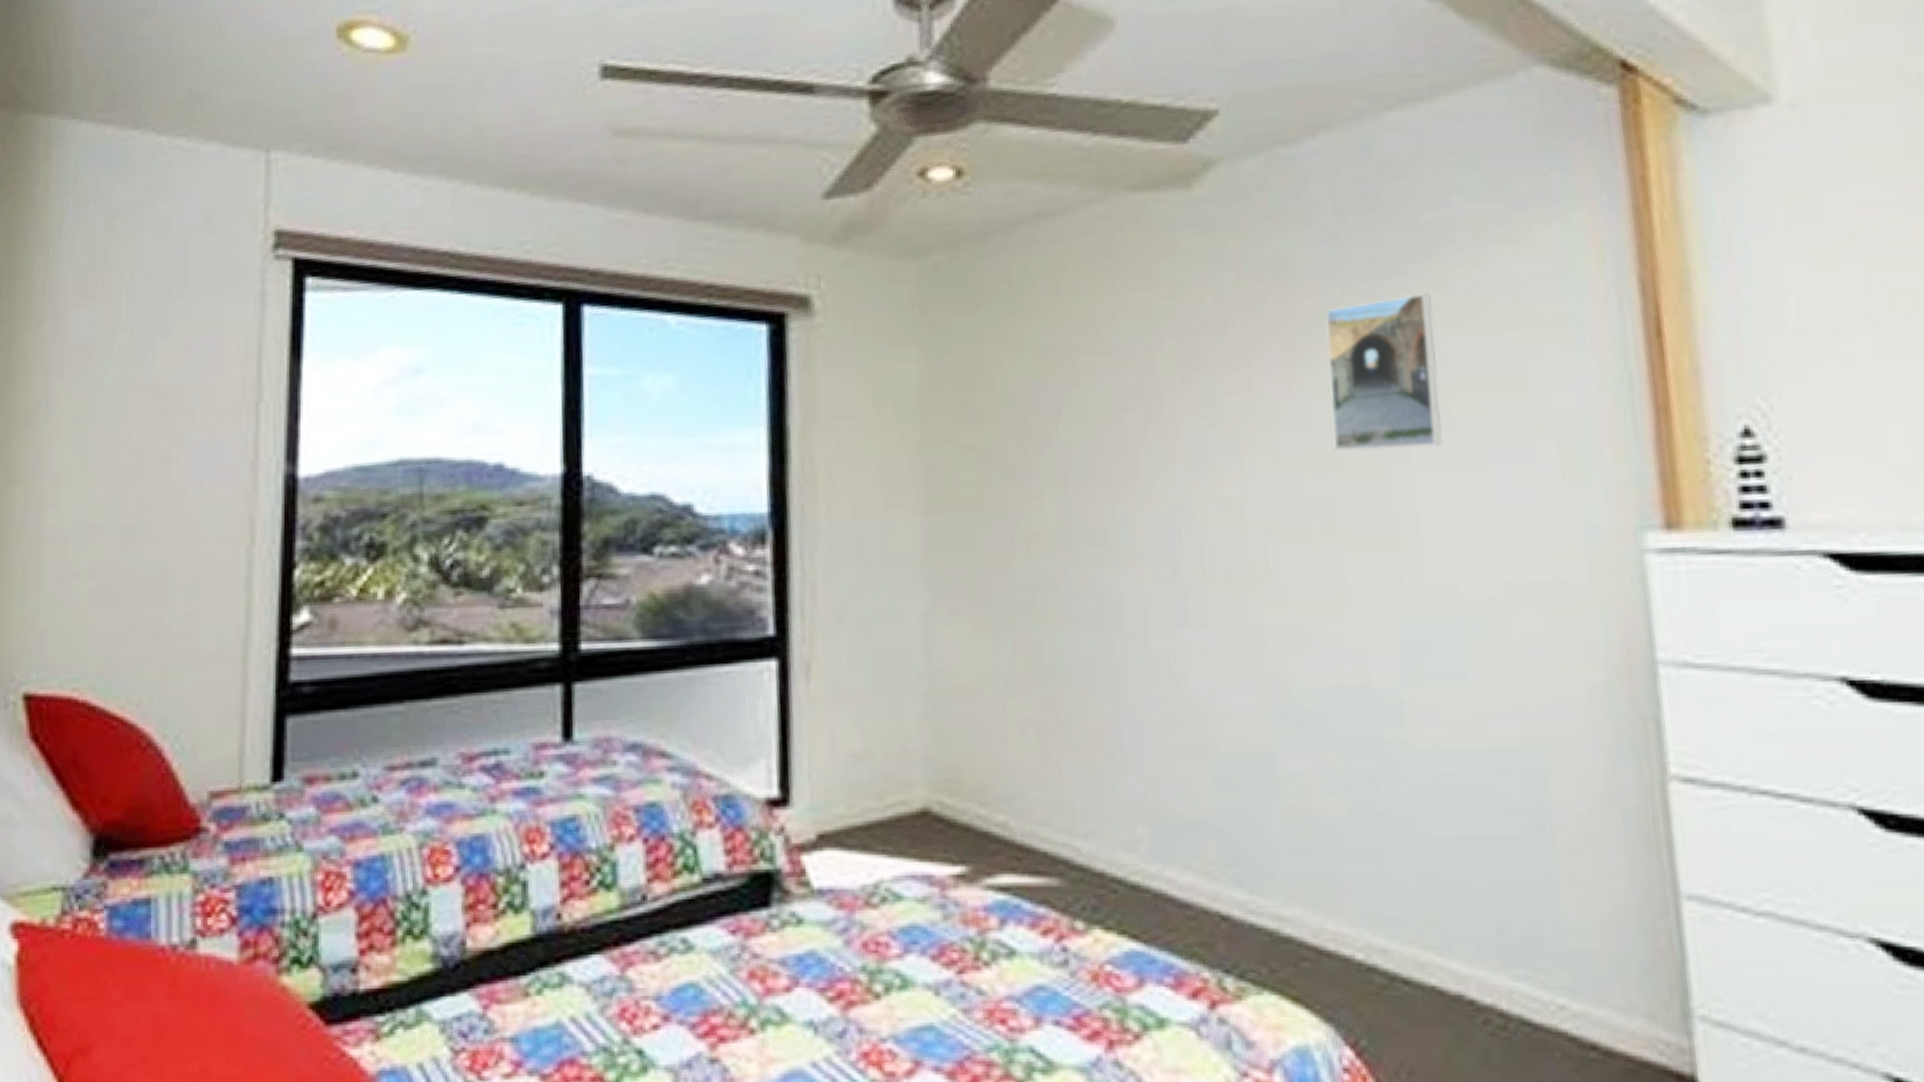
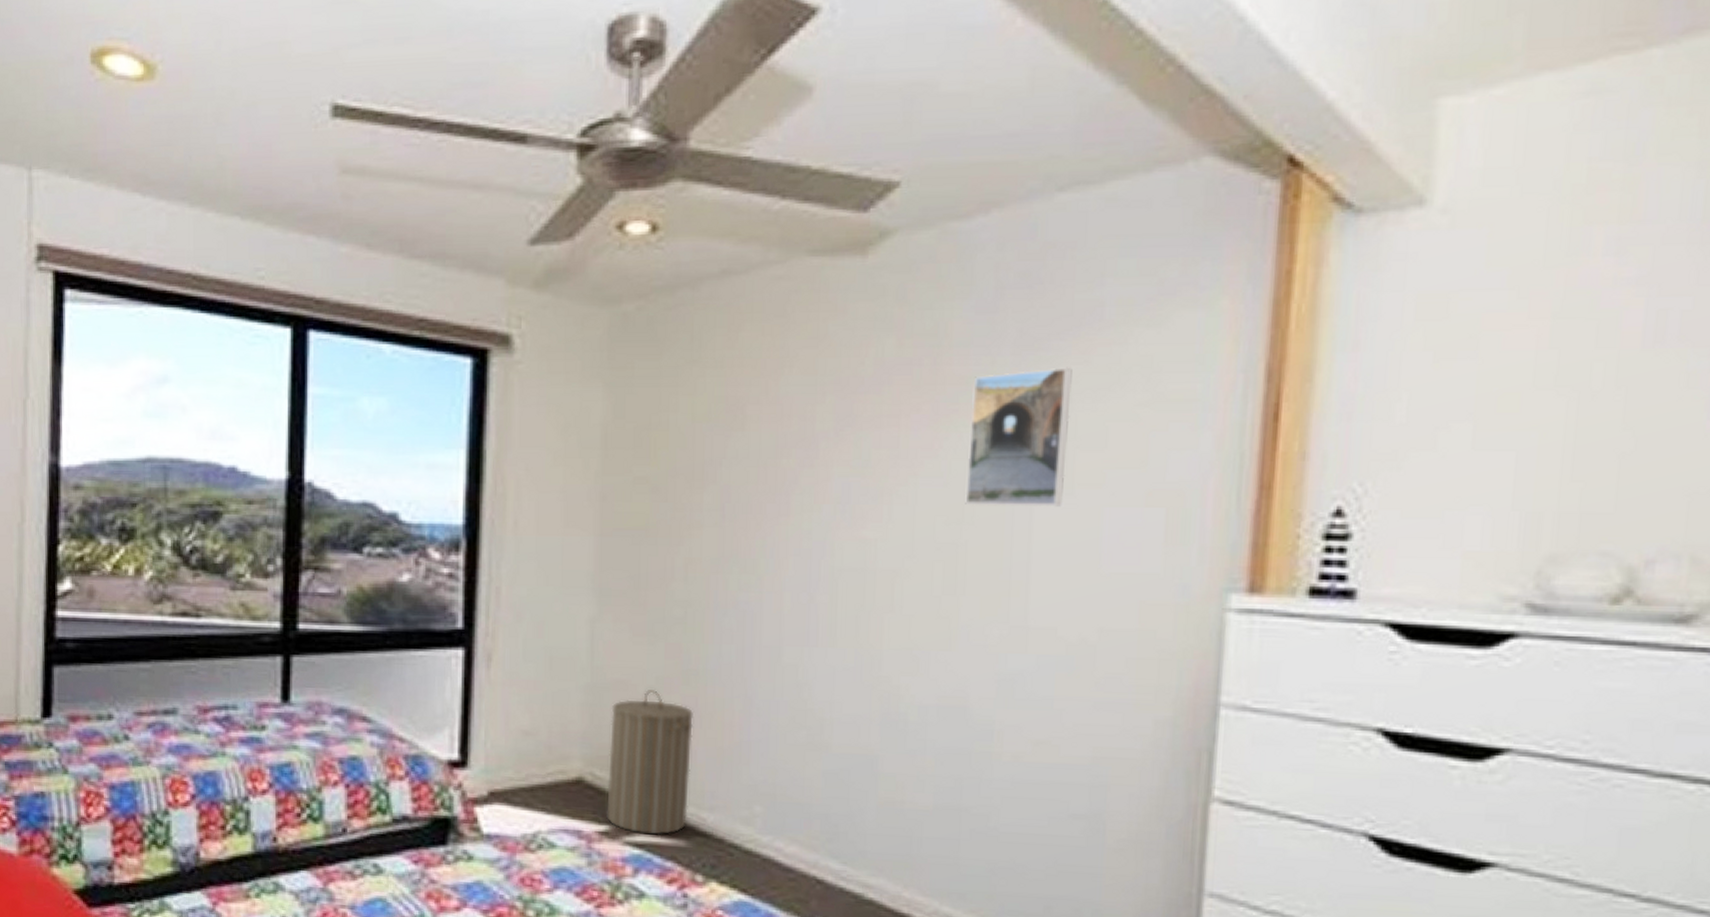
laundry hamper: none [956,693,1058,874] -> present [606,690,693,835]

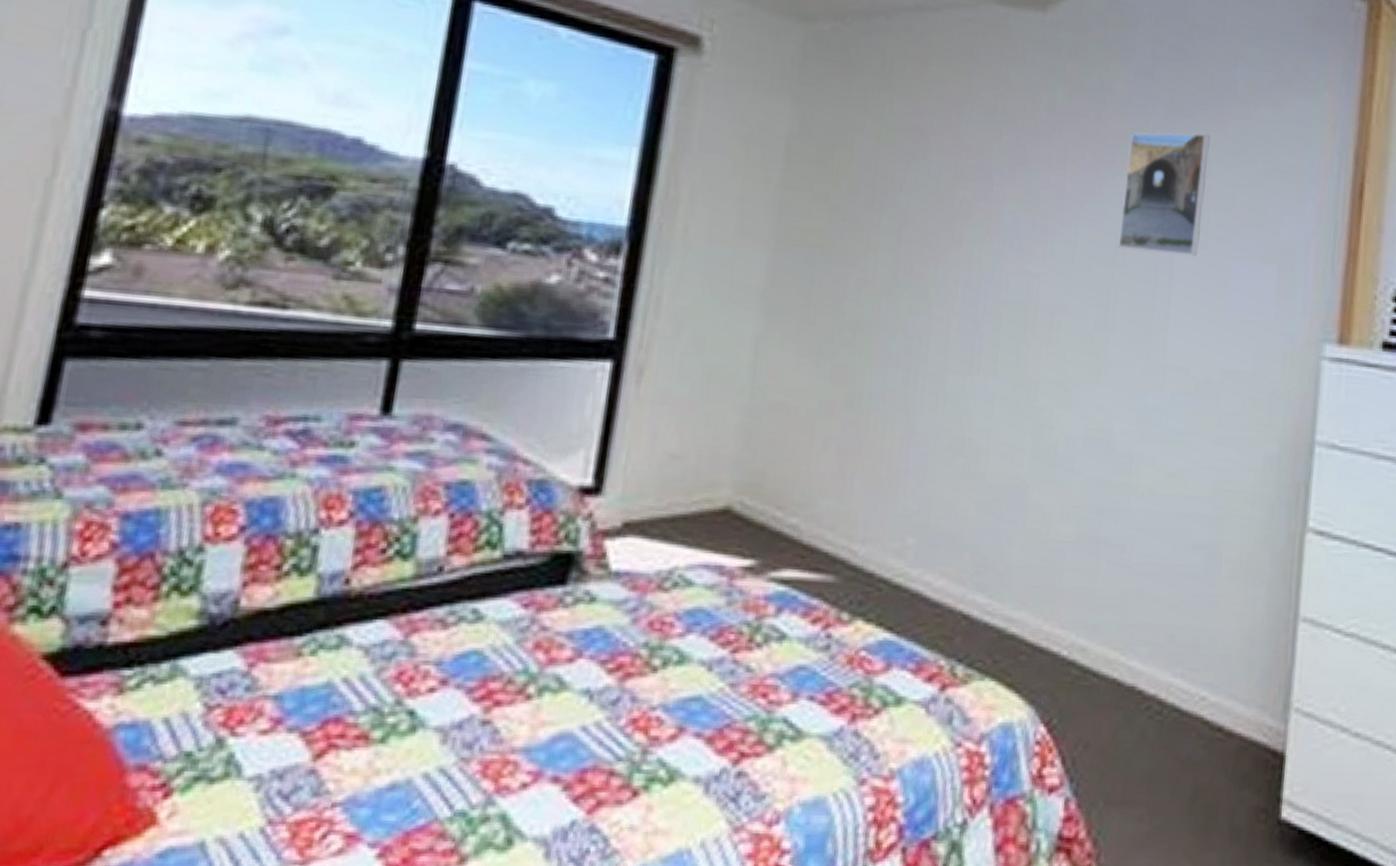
laundry hamper: present [606,690,693,835] -> none [752,413,854,570]

